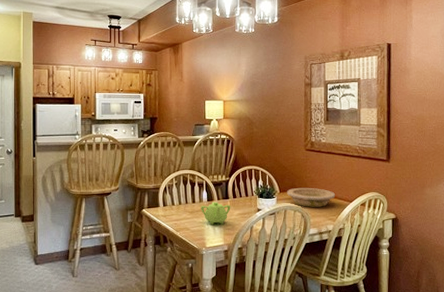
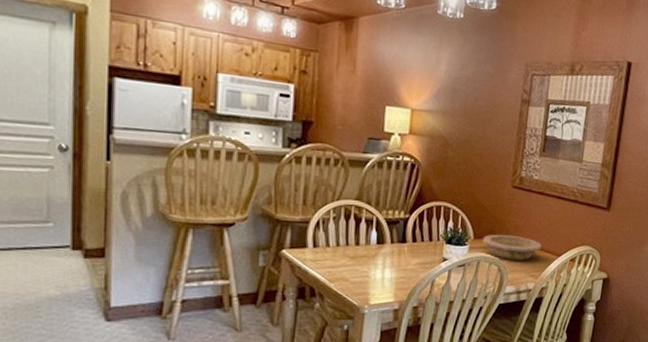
teapot: present [201,201,231,225] -> none [366,245,408,276]

